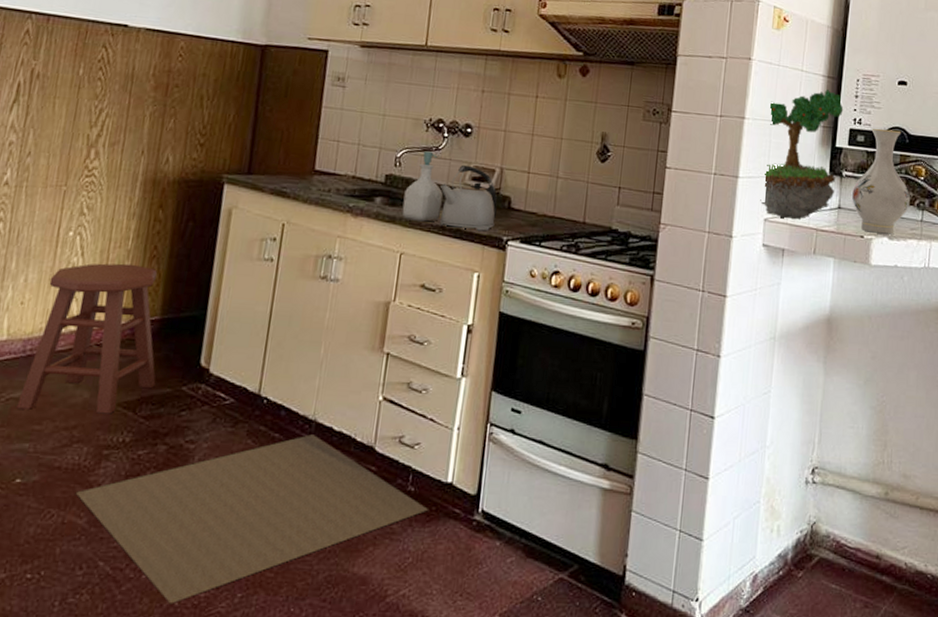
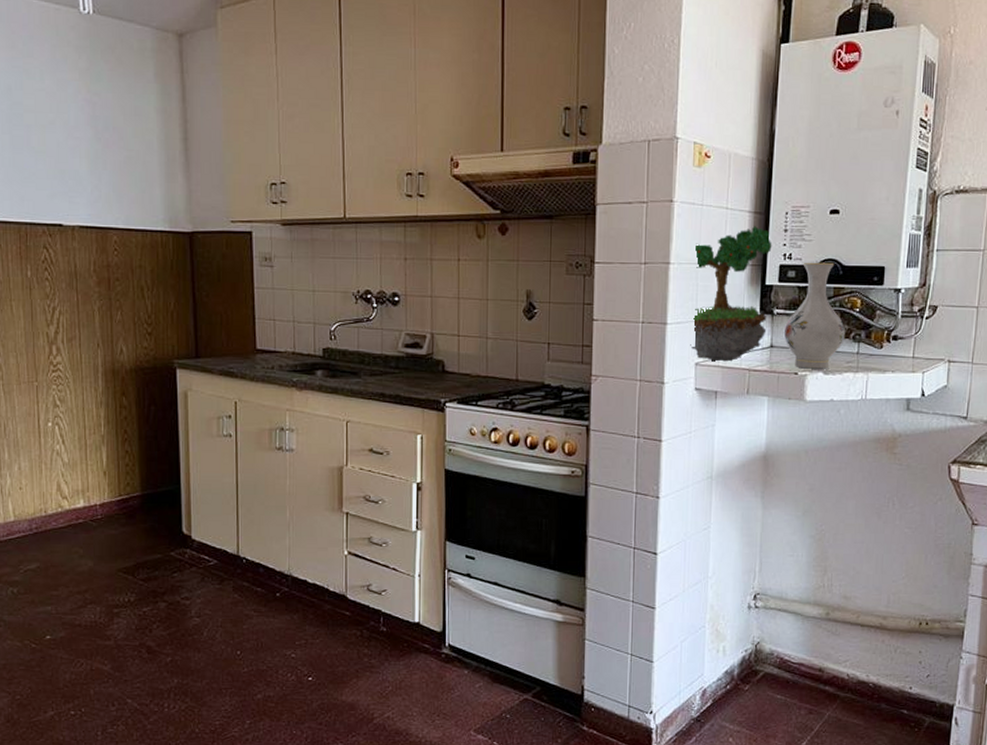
stool: present [16,263,157,414] -> none [34,448,147,579]
doormat: present [75,434,428,604] -> none [97,587,400,731]
soap bottle: present [401,151,444,223] -> none [343,323,380,392]
kettle: present [439,164,498,231] -> none [375,333,432,395]

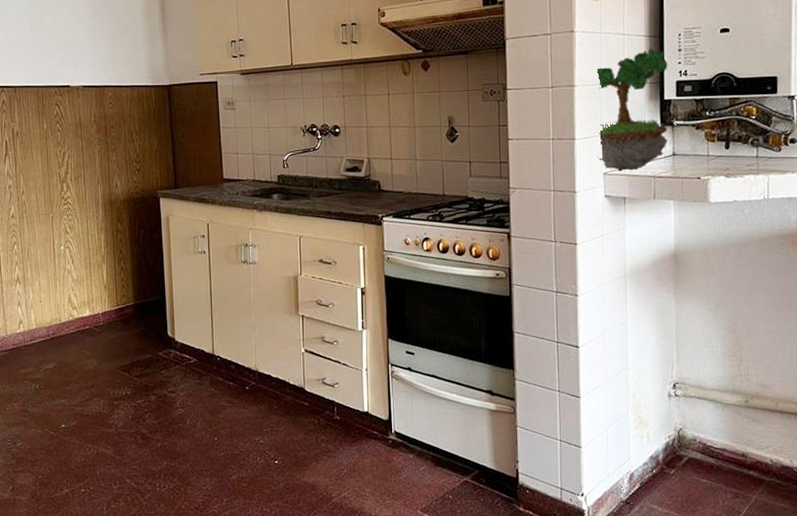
vase: present [783,262,846,369] -> none [684,76,744,173]

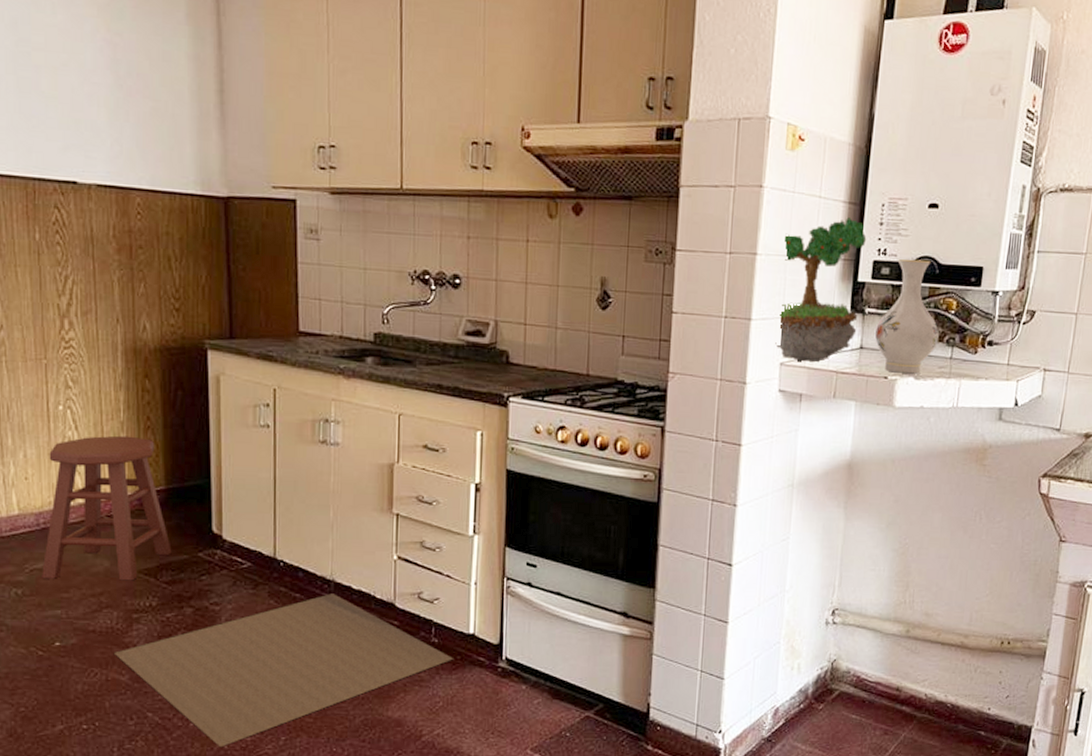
stool: none [52,266,140,376] -> present [42,435,172,581]
doormat: none [101,381,353,507] -> present [113,593,453,748]
vase: none [684,76,744,173] -> present [874,258,940,374]

